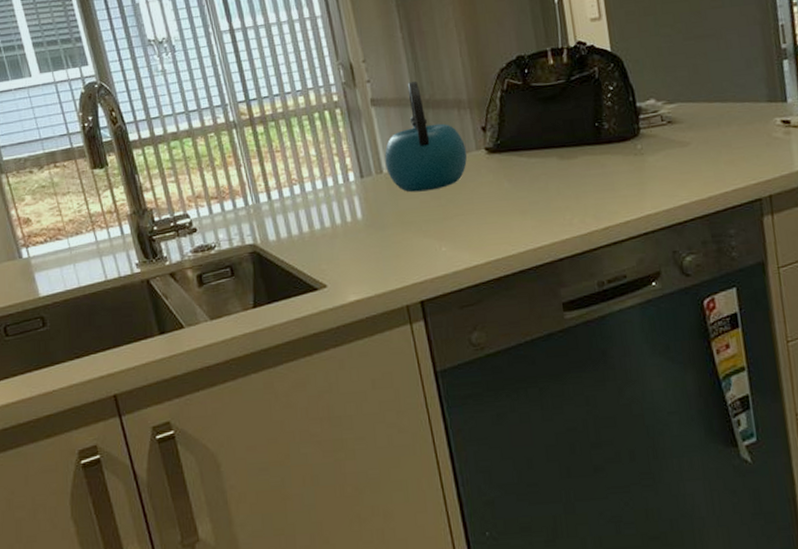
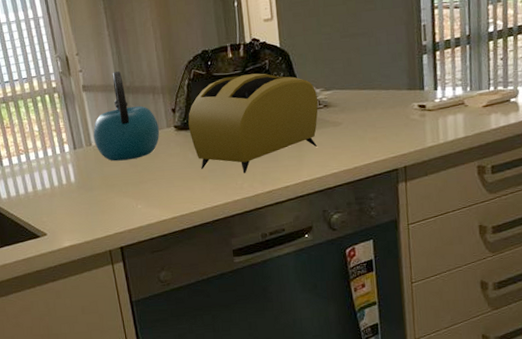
toaster: none [502,83,661,207] -> present [188,73,319,174]

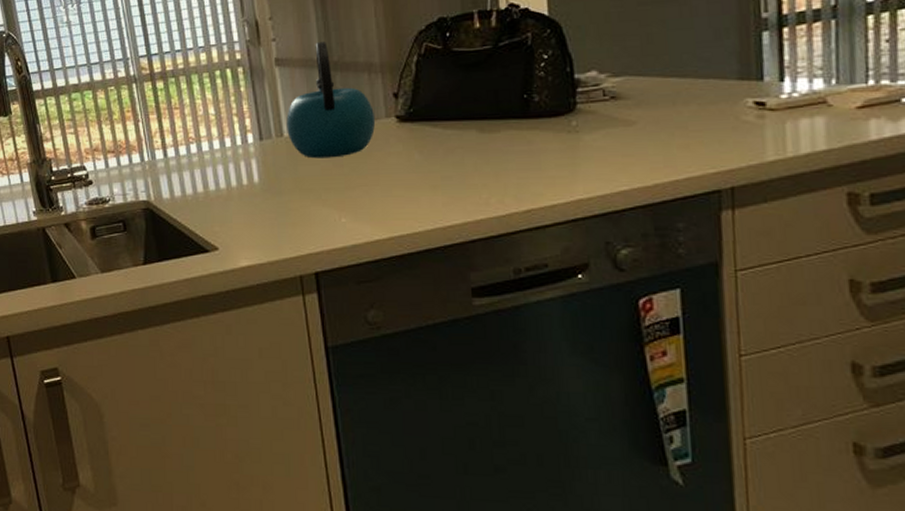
toaster: present [188,73,319,174] -> none [415,50,603,185]

